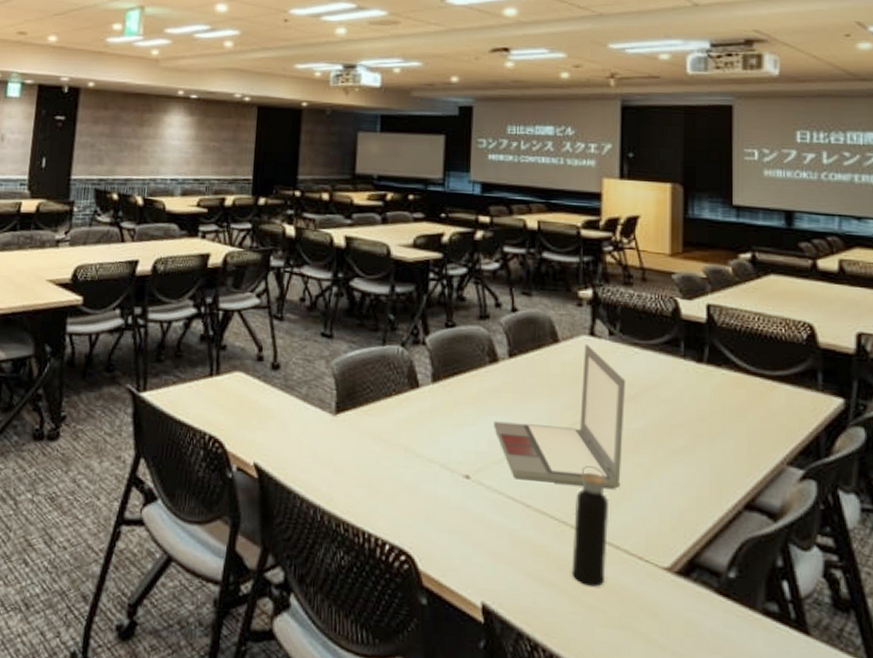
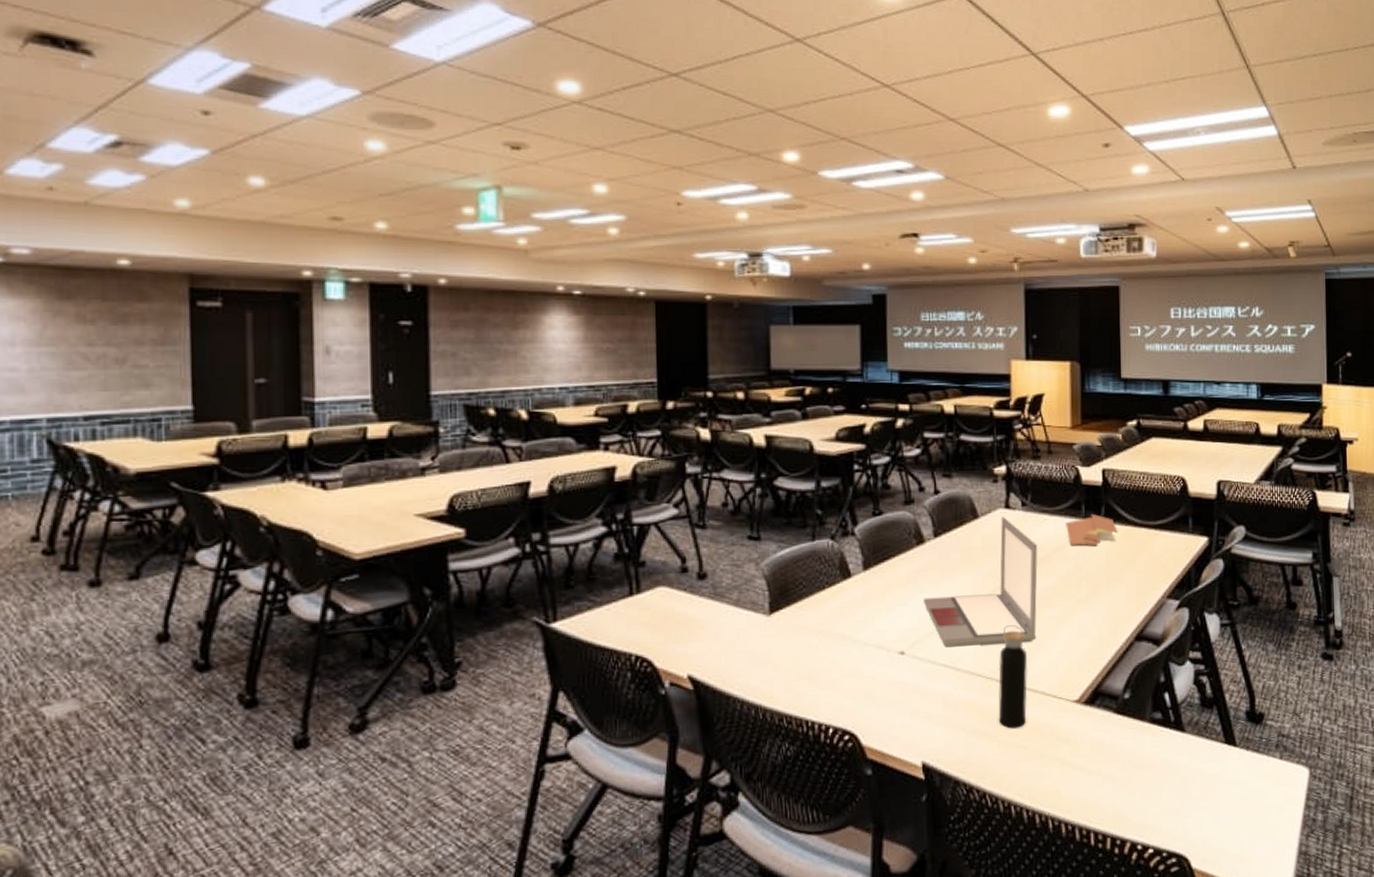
papers: none [660,353,726,391] -> present [1066,513,1119,546]

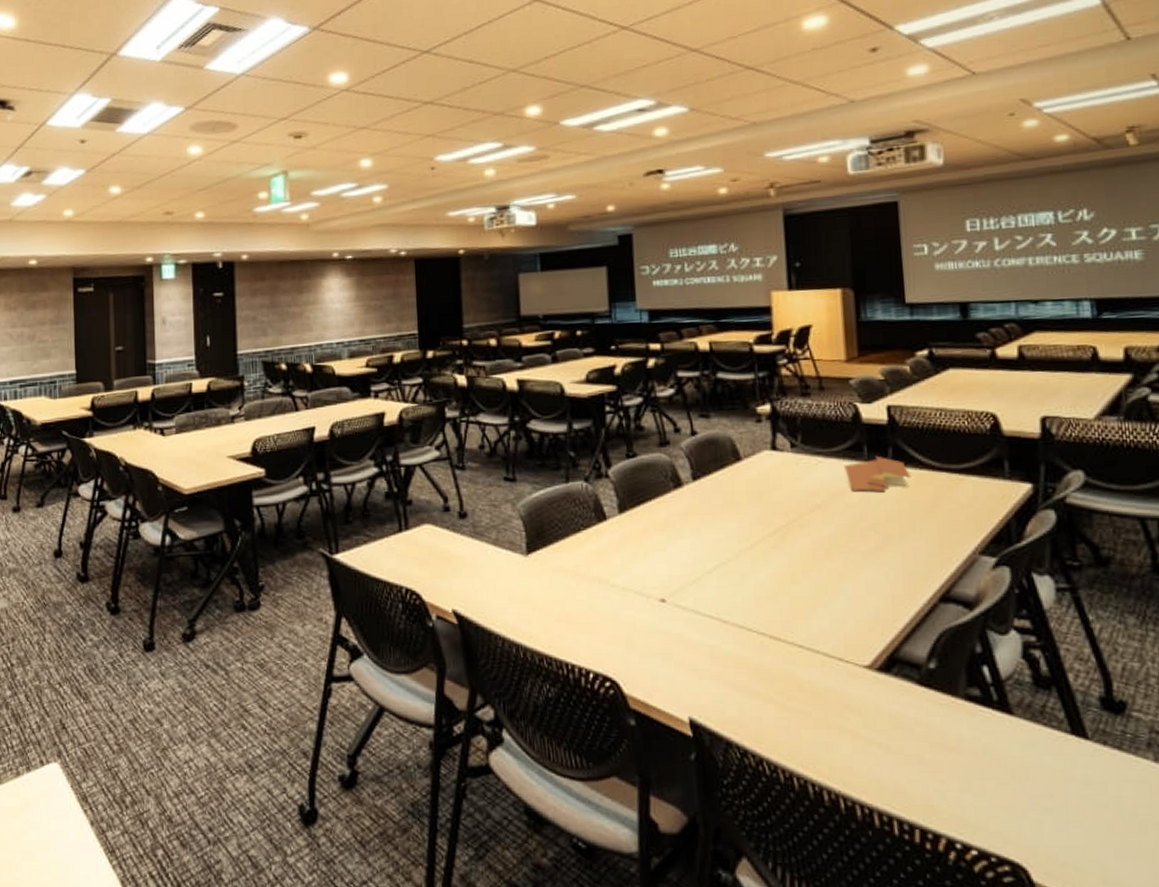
laptop: present [924,517,1038,648] -> none [684,459,815,597]
water bottle: present [998,625,1028,728] -> none [771,577,808,691]

